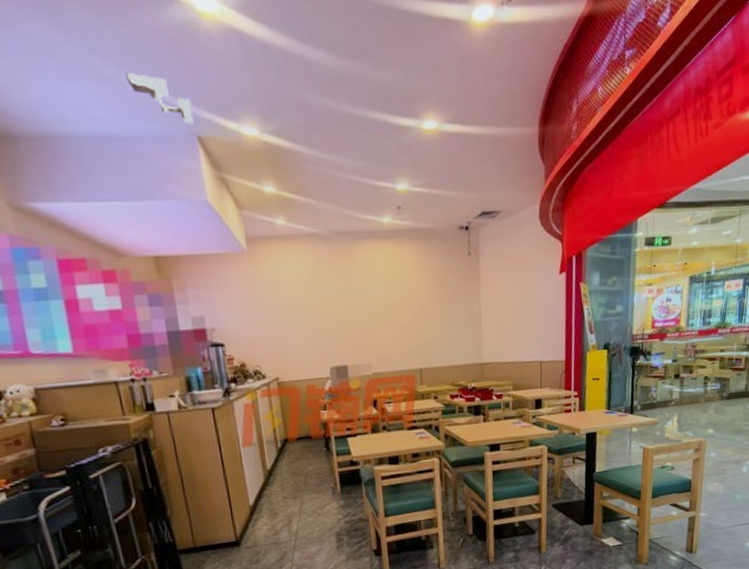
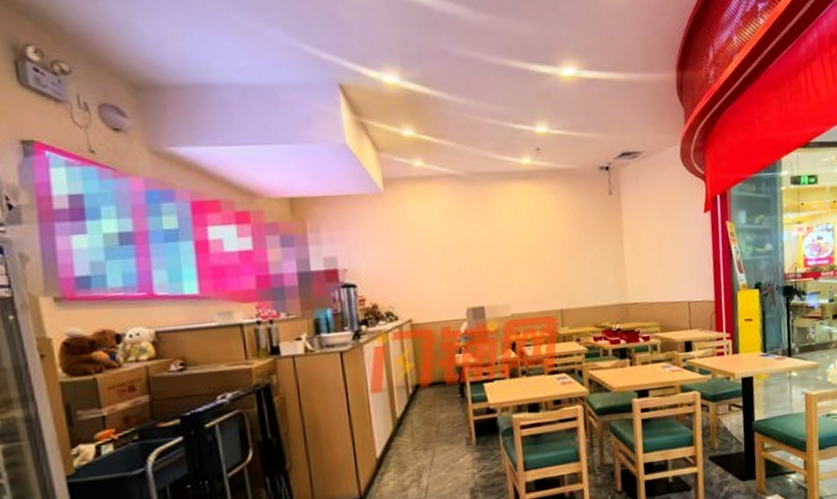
security camera: present [126,73,194,125] -> none [273,28,336,74]

